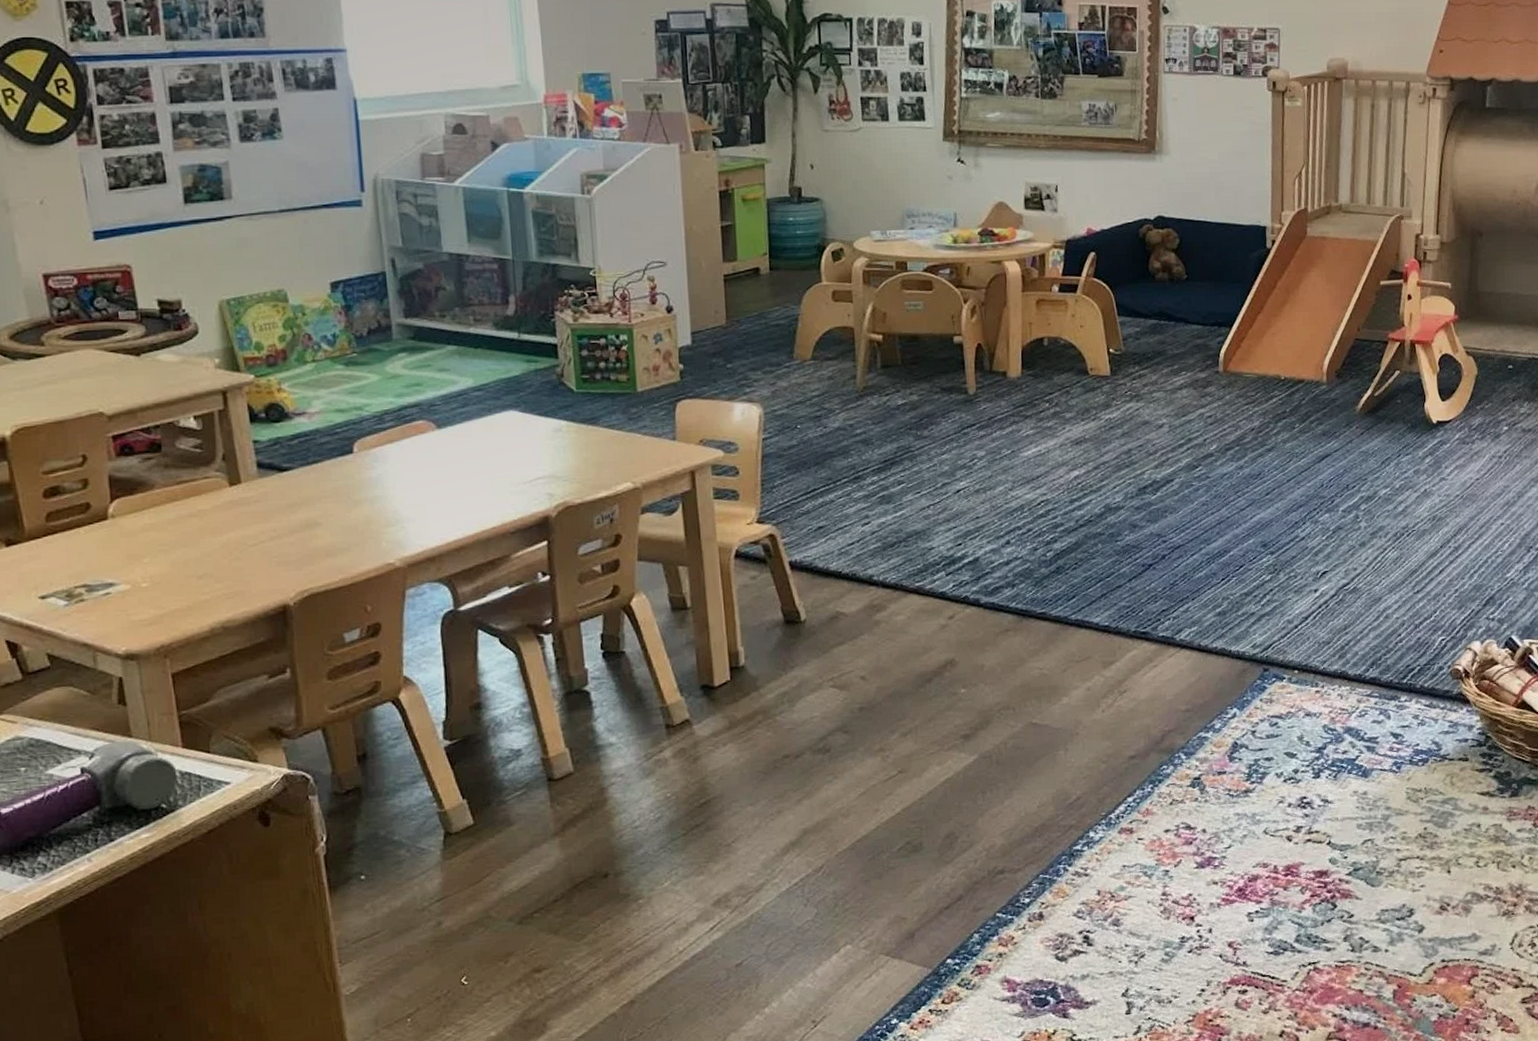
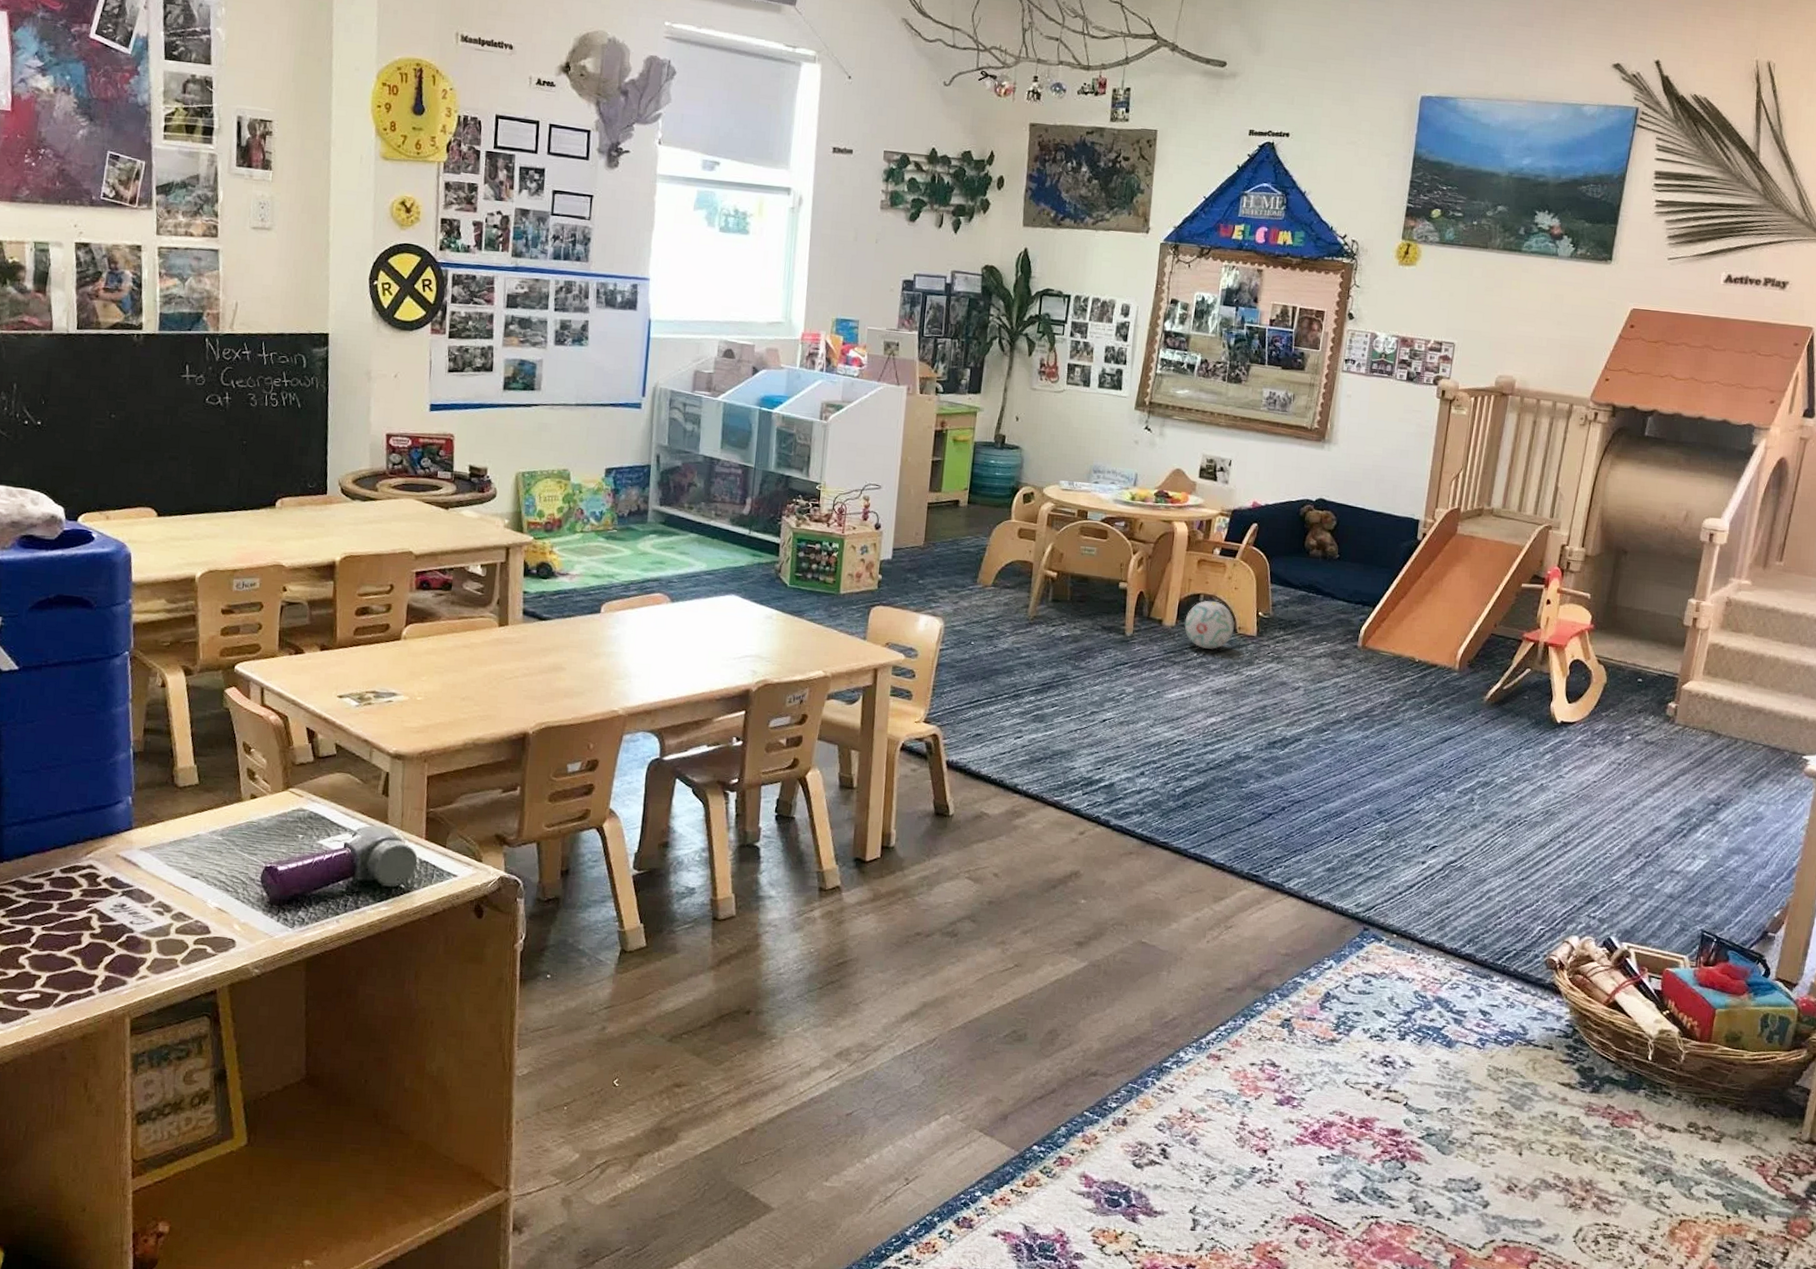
ball: none [1031,343,1086,397] -> present [1184,600,1235,649]

